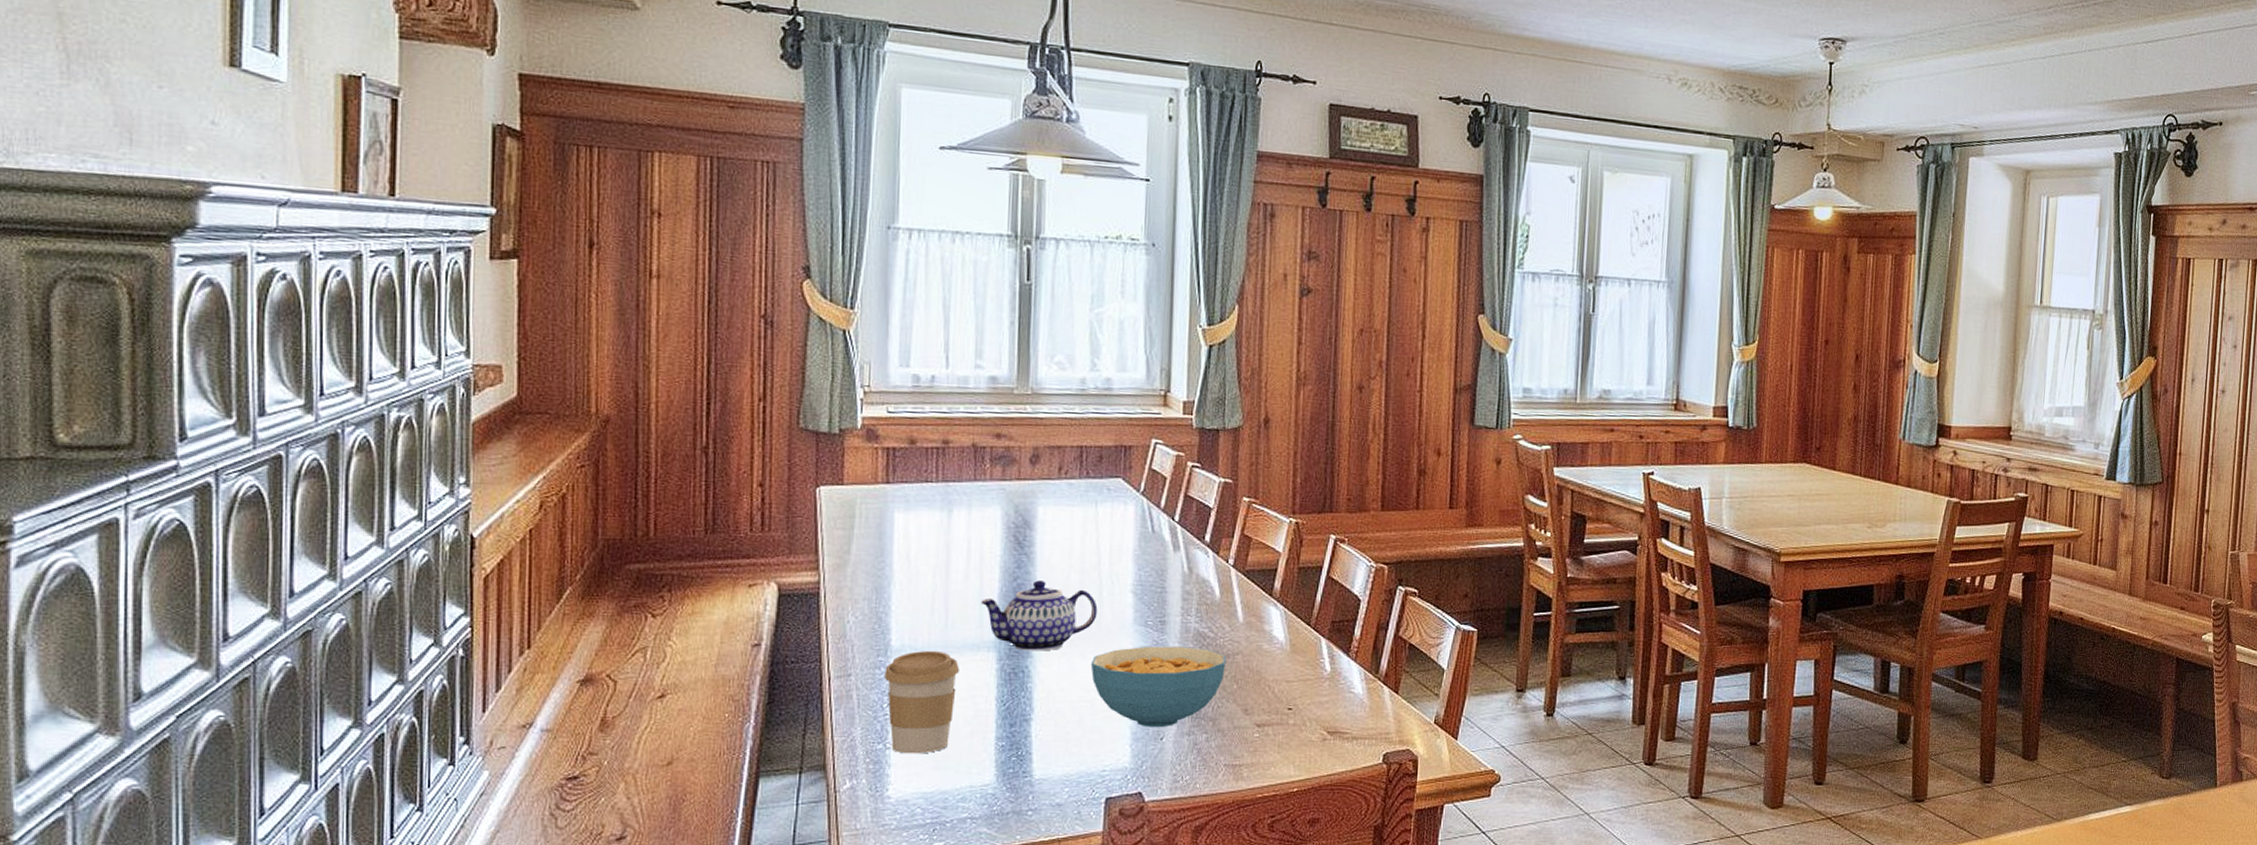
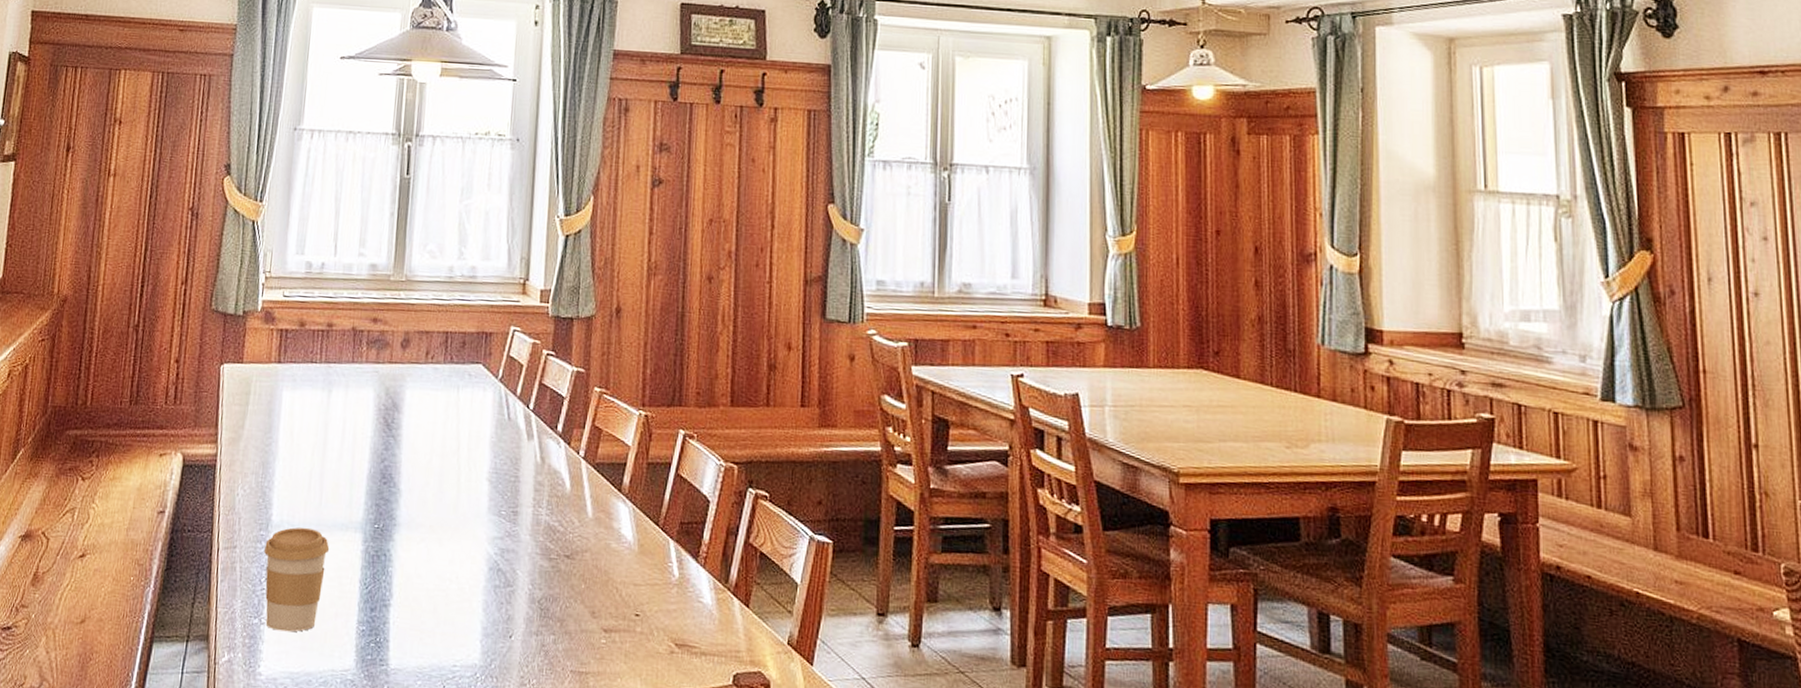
teapot: present [980,580,1098,651] -> none [351,463,456,536]
cereal bowl: present [1090,646,1226,728] -> none [446,536,575,625]

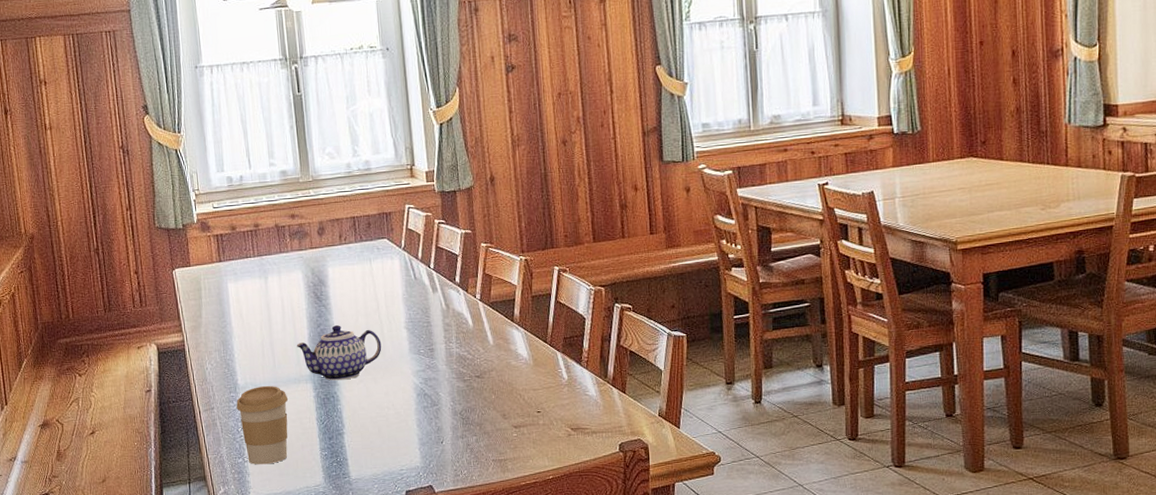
teapot: none [351,463,456,536] -> present [296,325,382,381]

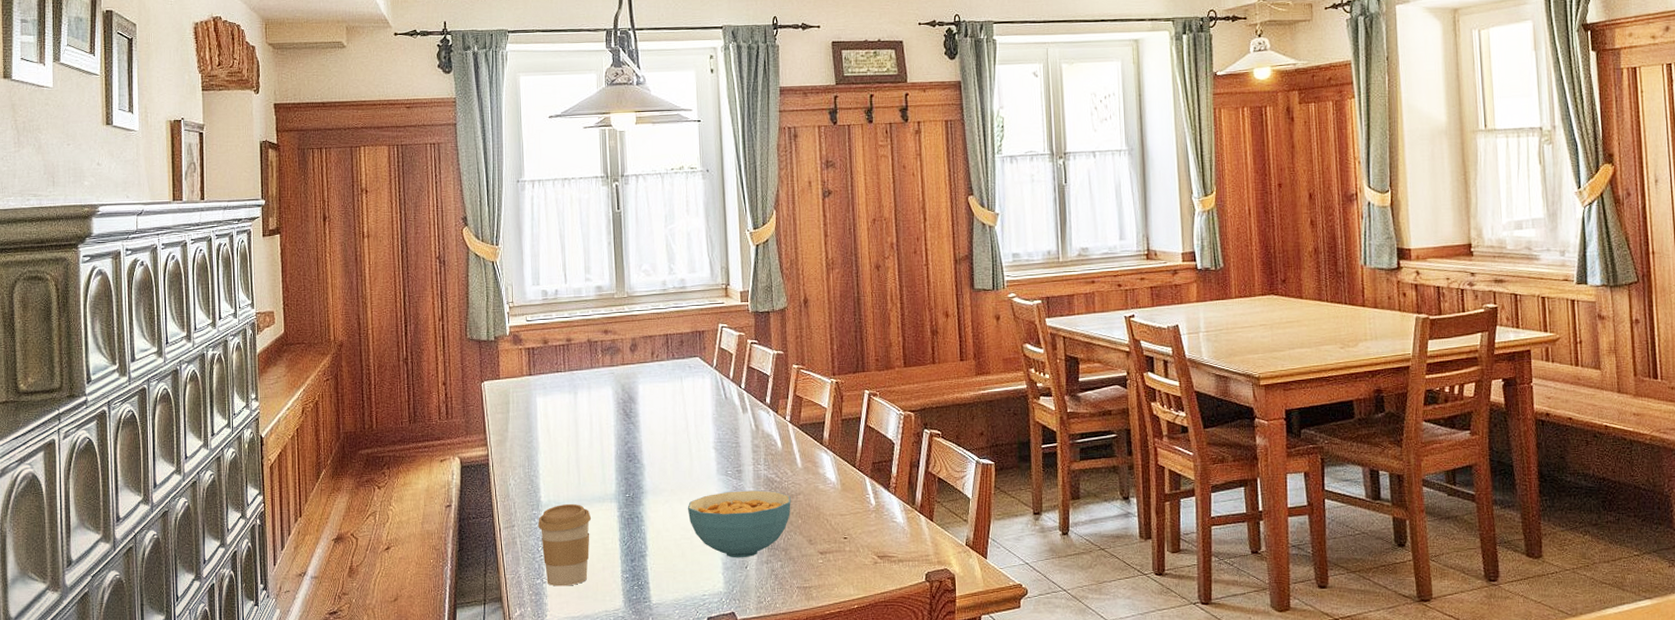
teapot: present [296,325,382,381] -> none [602,443,689,500]
cereal bowl: none [381,368,484,434] -> present [687,490,791,558]

